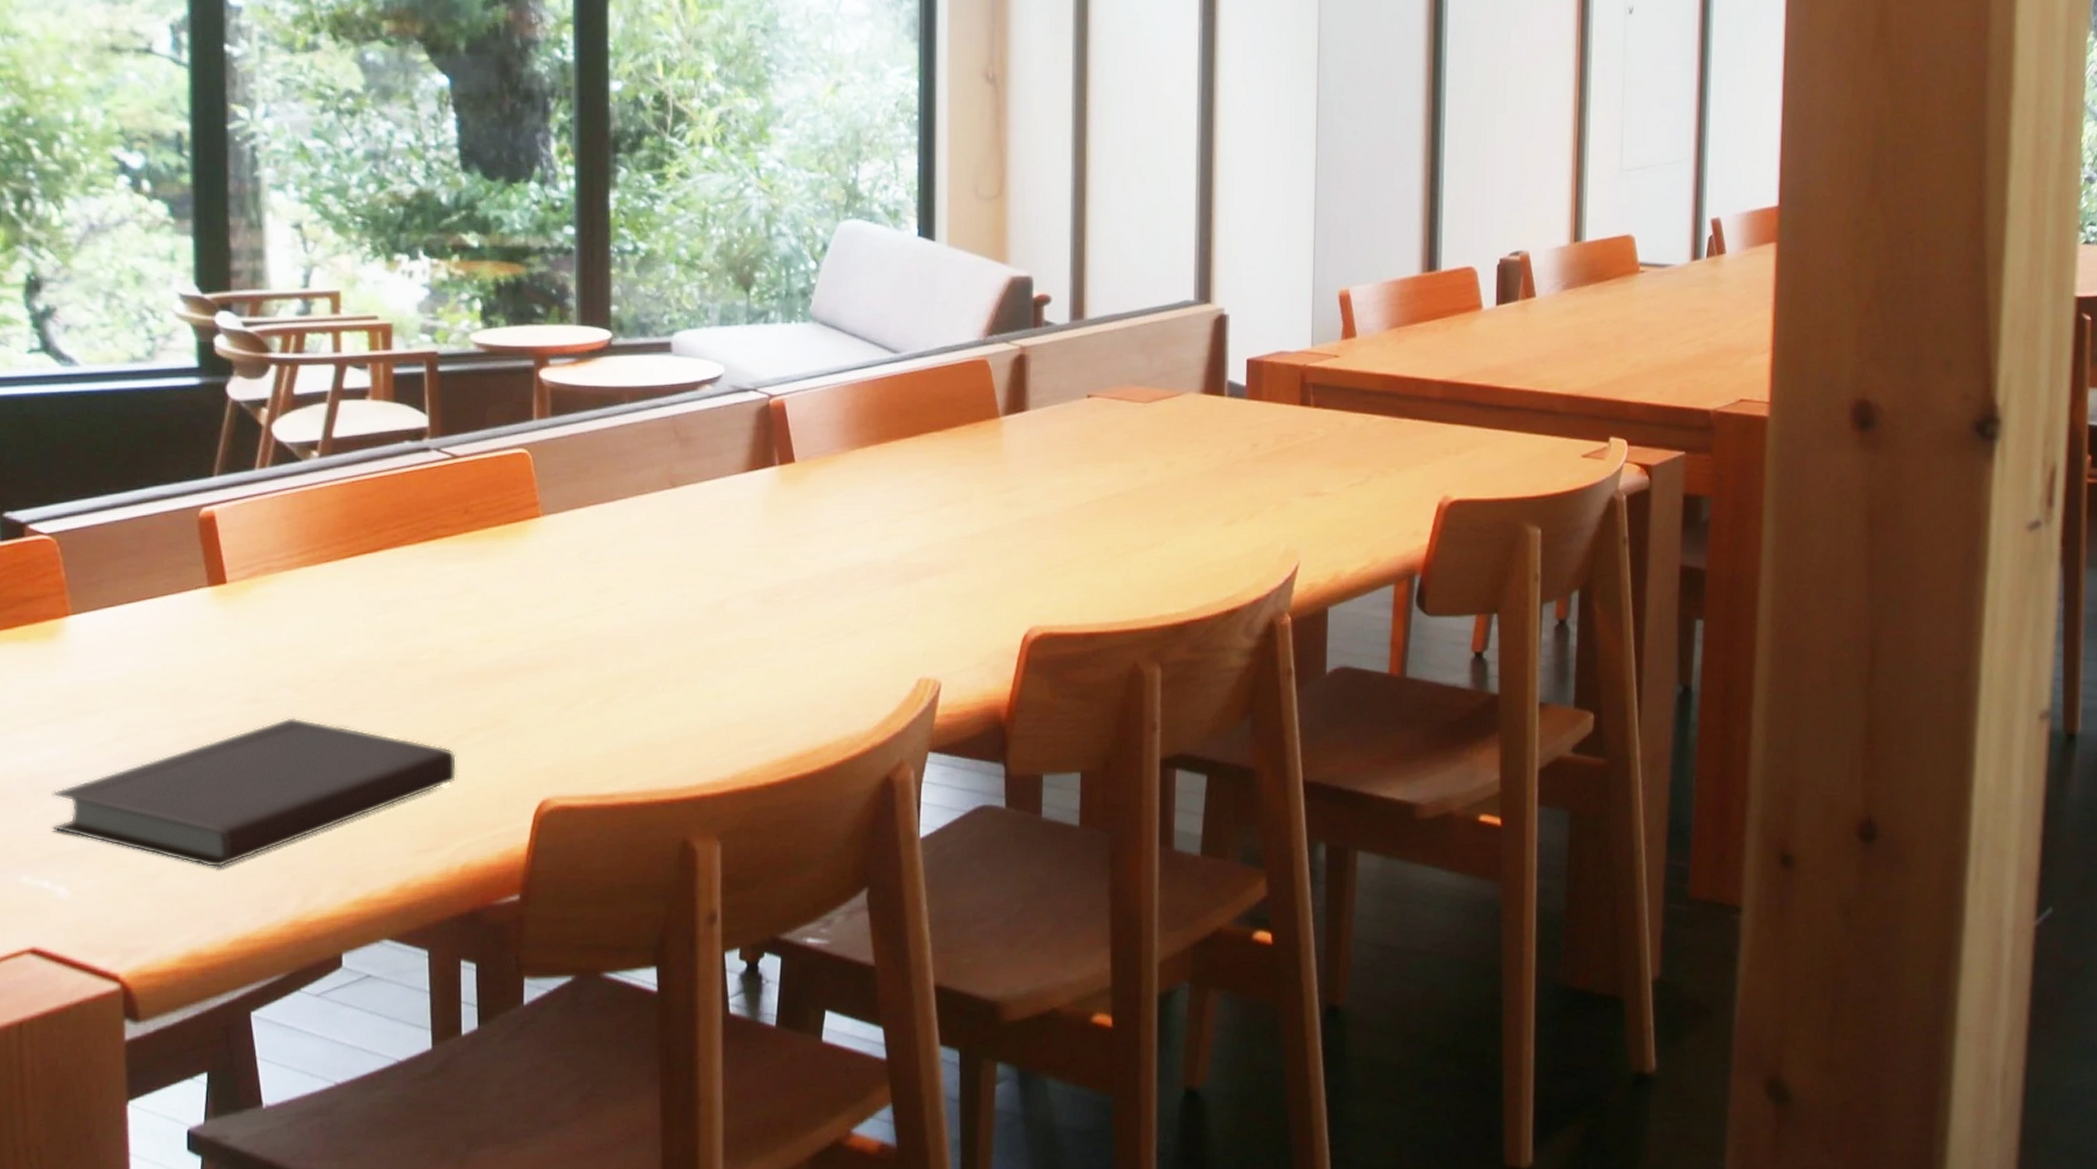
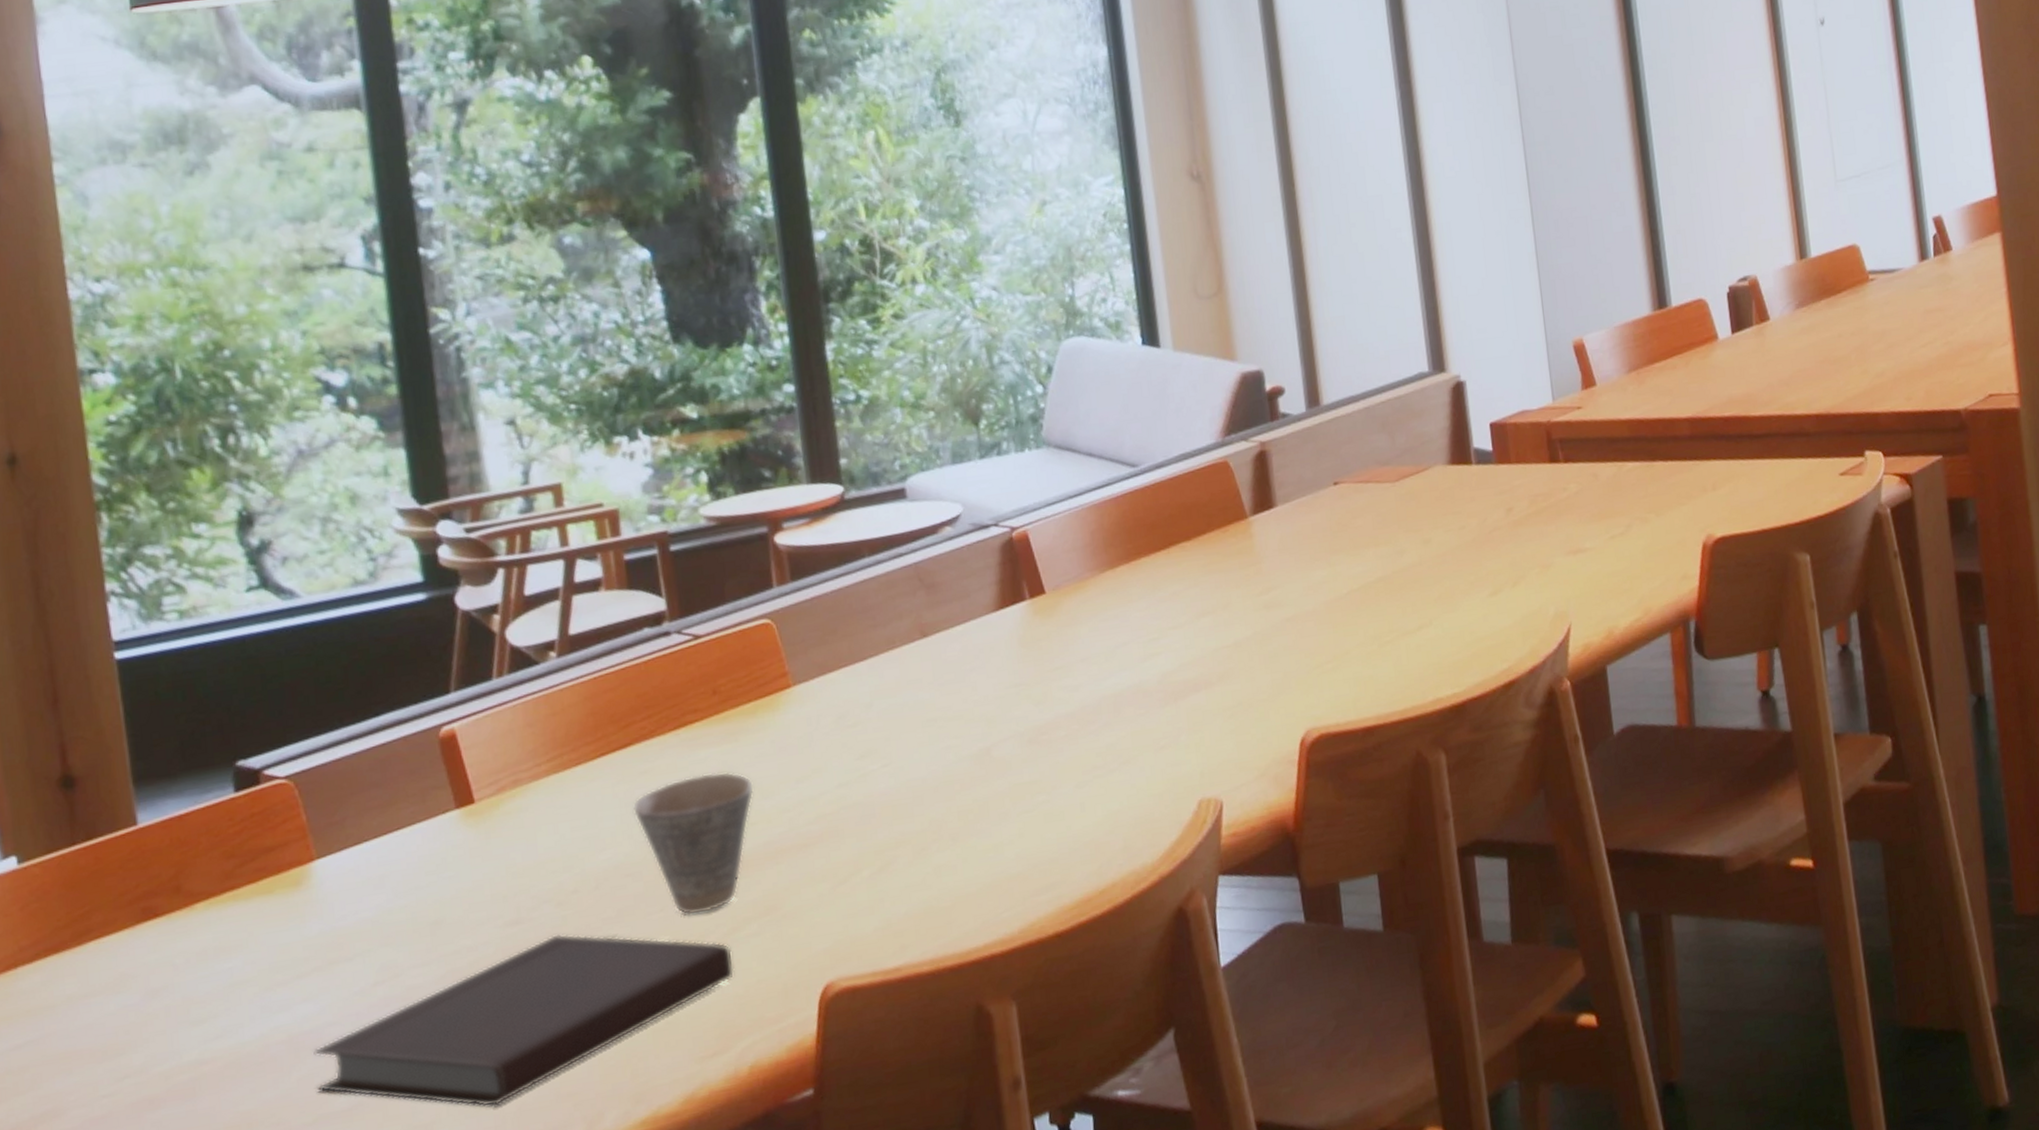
cup: none [376,587,495,718] -> present [632,771,755,916]

